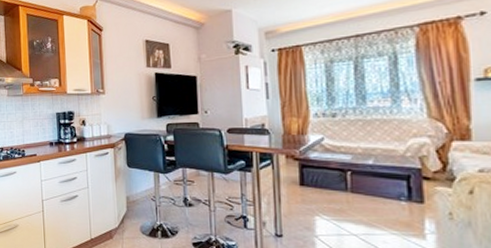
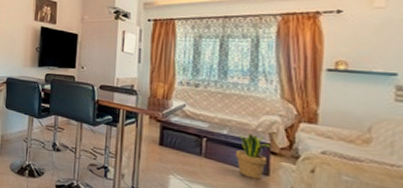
potted plant: none [384,160,421,209] -> present [235,134,270,180]

